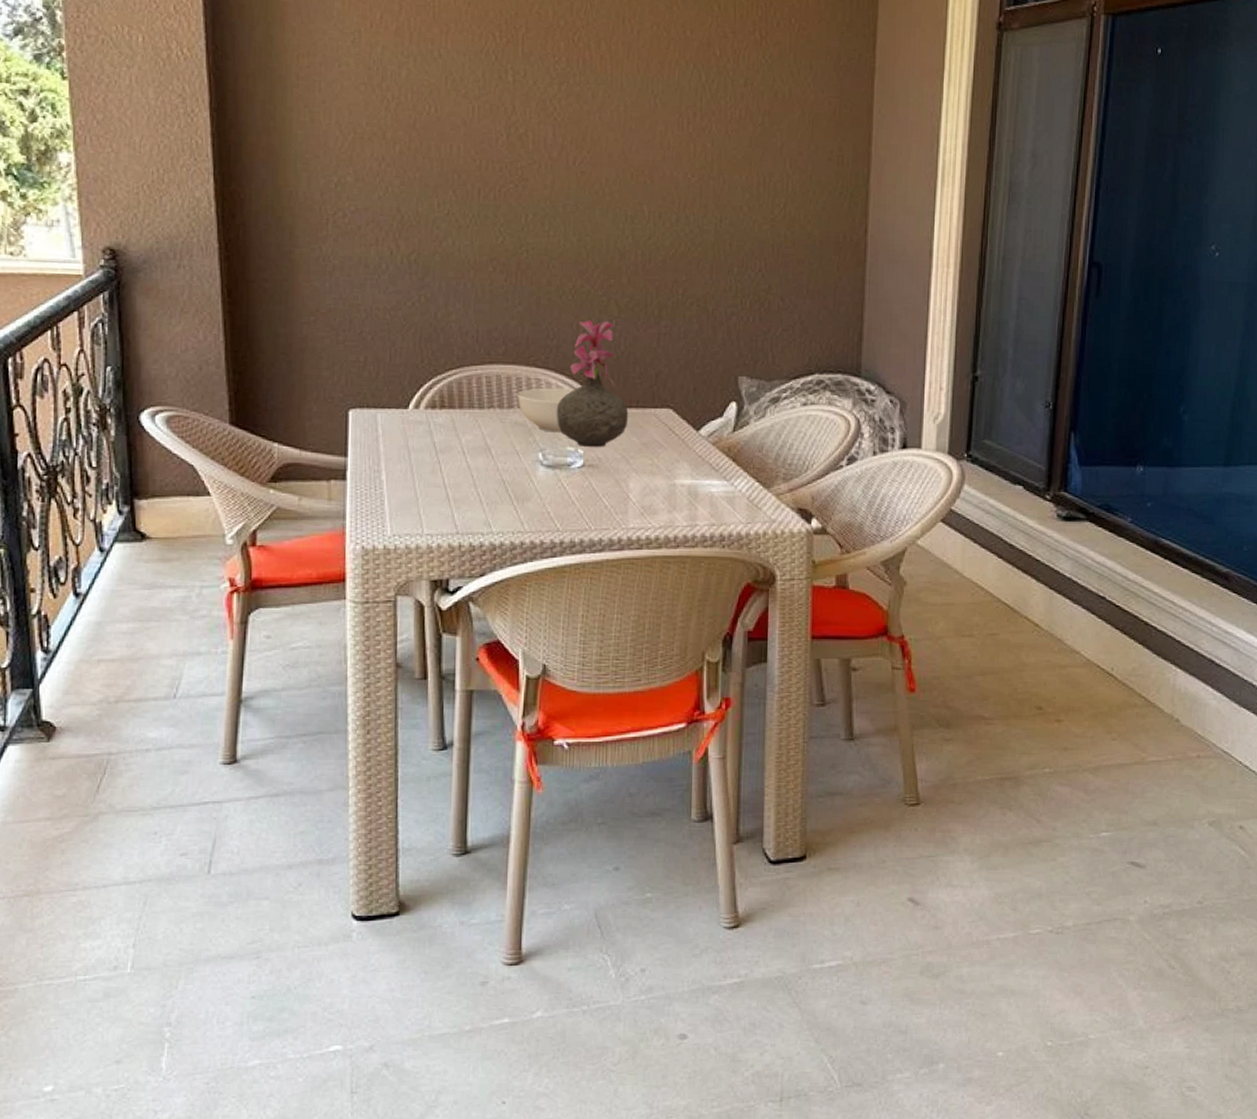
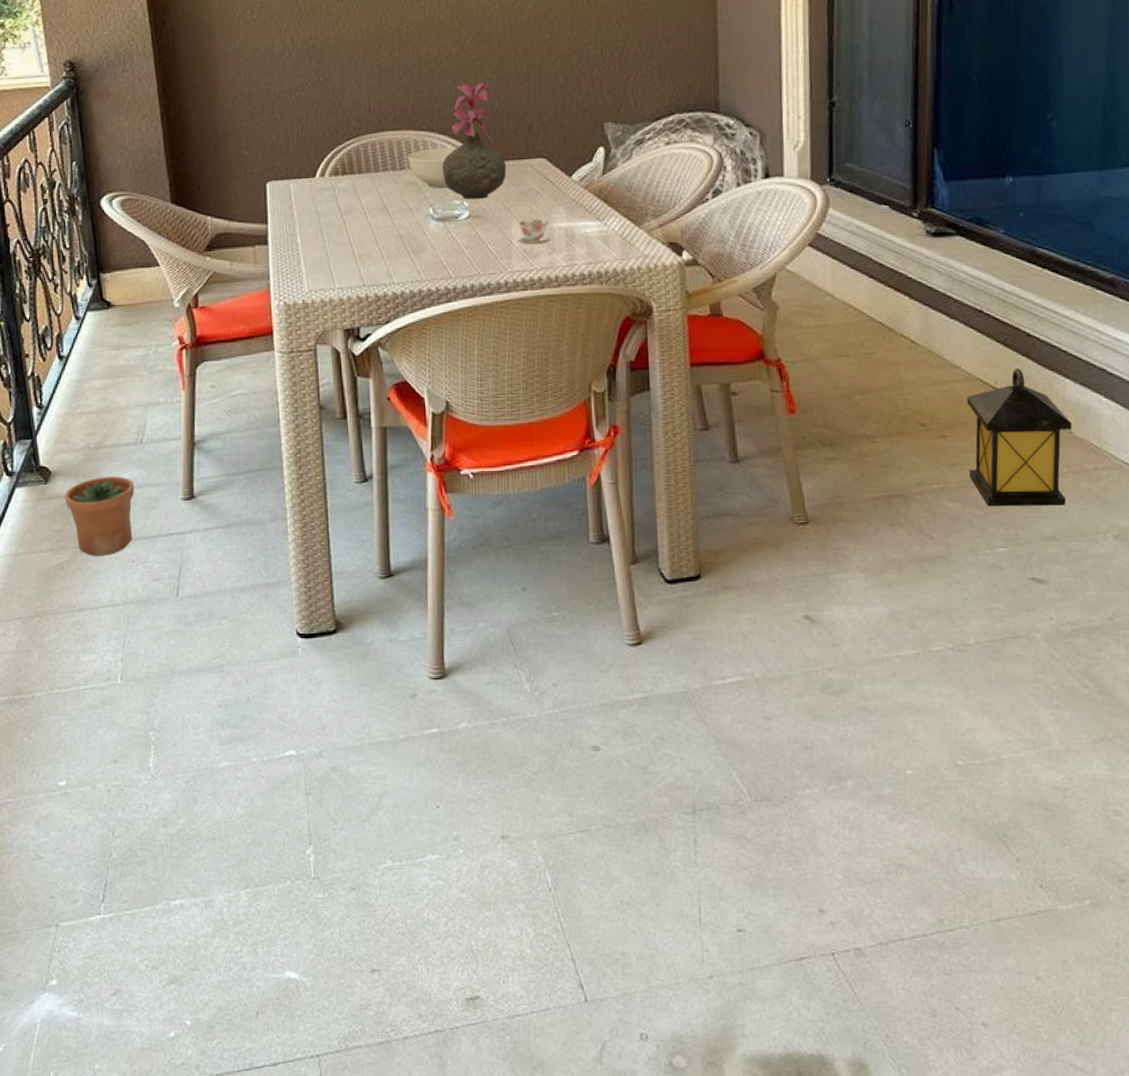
planter: none [72,735,163,826] -> present [65,476,135,556]
teacup: none [635,473,671,501] -> present [517,218,550,245]
lantern: none [1080,655,1179,792] -> present [967,368,1072,507]

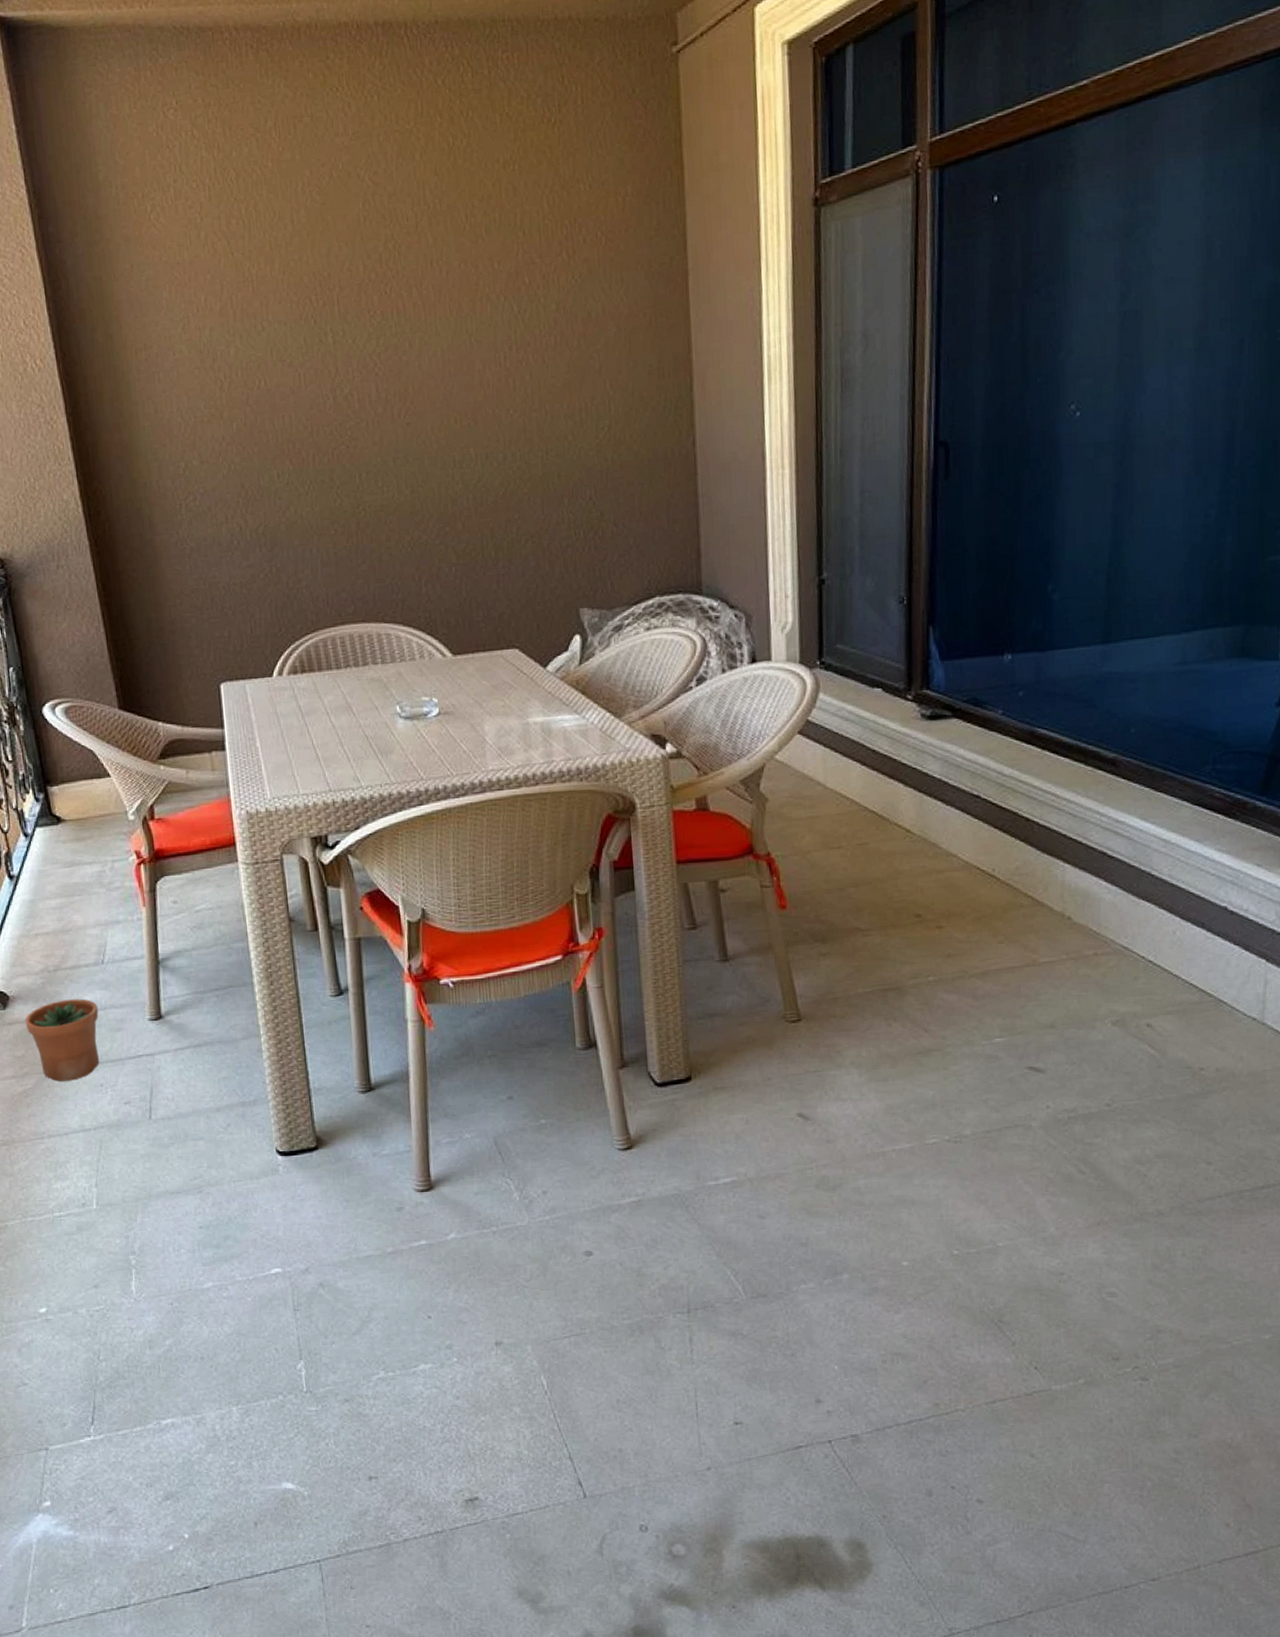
bowl: present [407,147,456,189] -> none [370,640,422,685]
vase: present [442,83,507,200] -> none [408,569,477,696]
teacup: present [517,218,550,245] -> none [491,713,526,742]
lantern: present [967,368,1072,507] -> none [963,854,1071,997]

